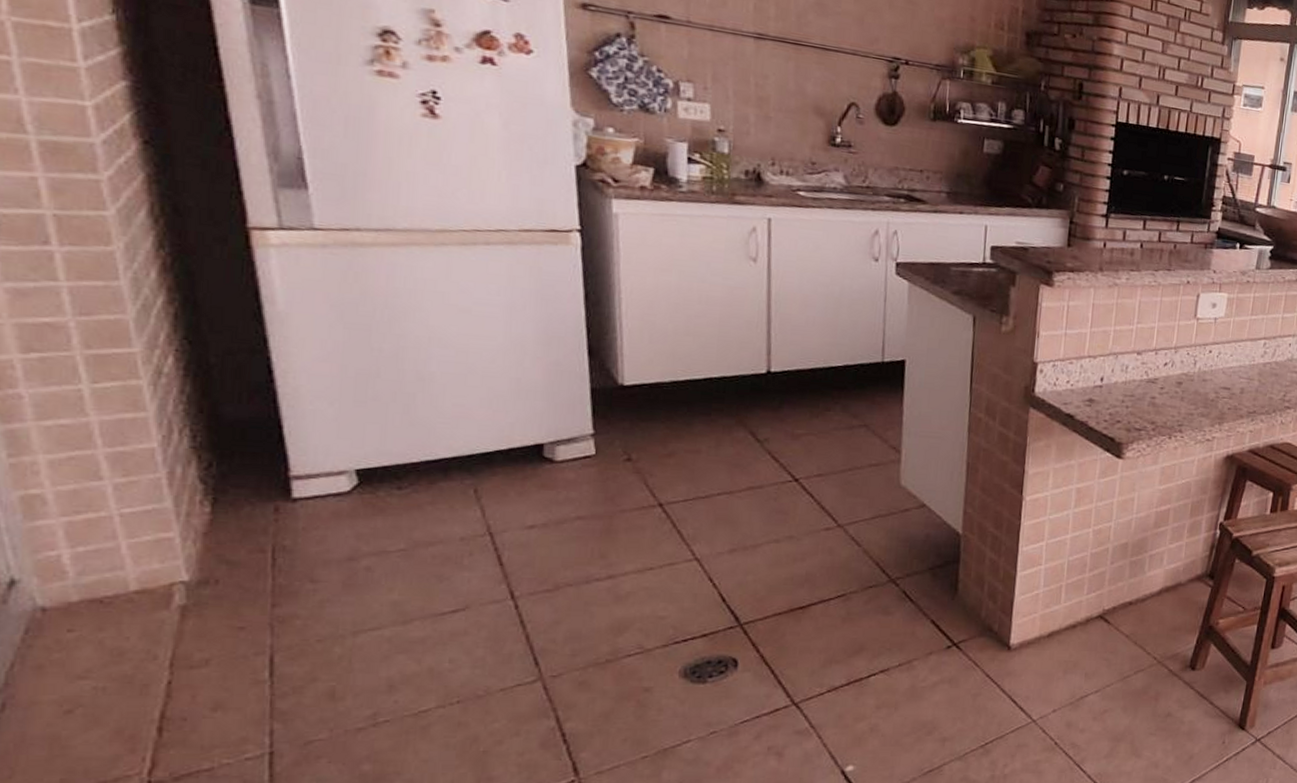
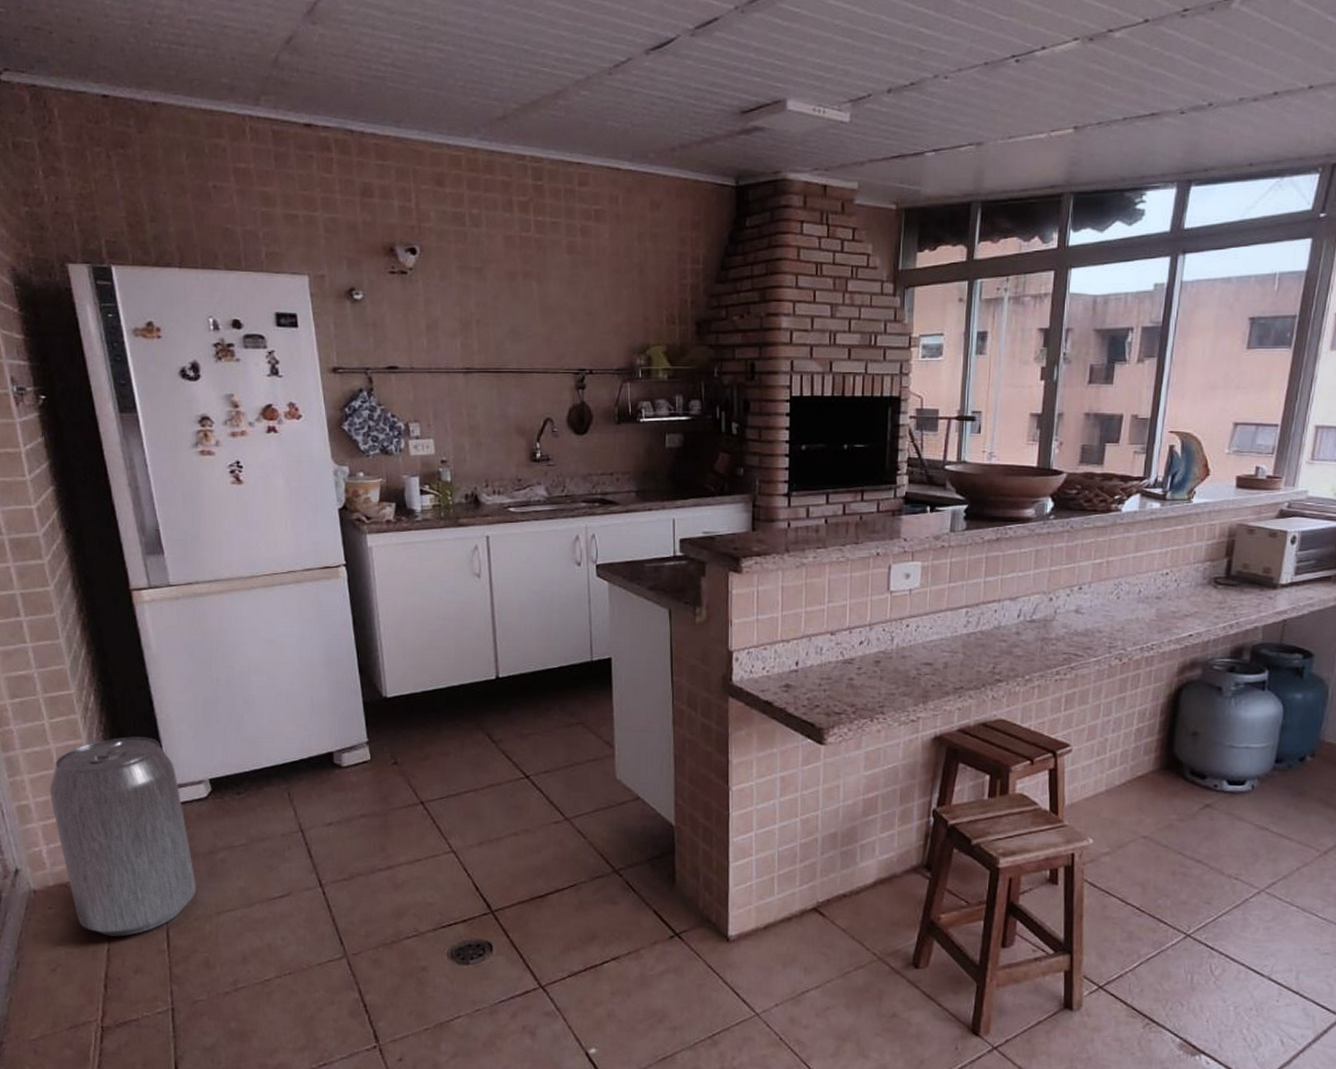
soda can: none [83,412,323,665] -> present [50,736,196,937]

